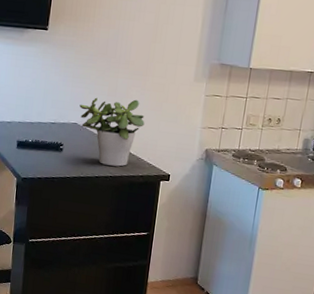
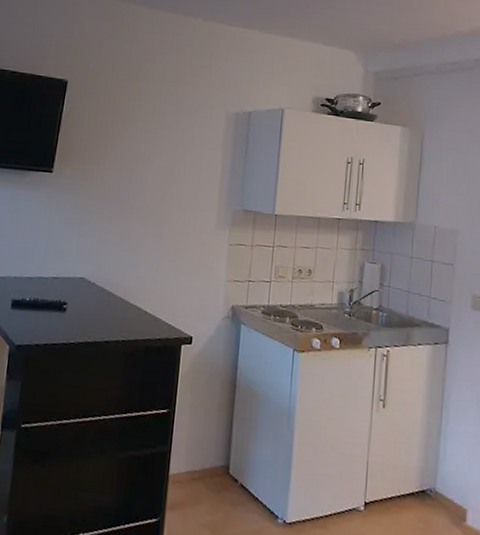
potted plant: present [79,97,145,167] -> none [87,247,162,329]

